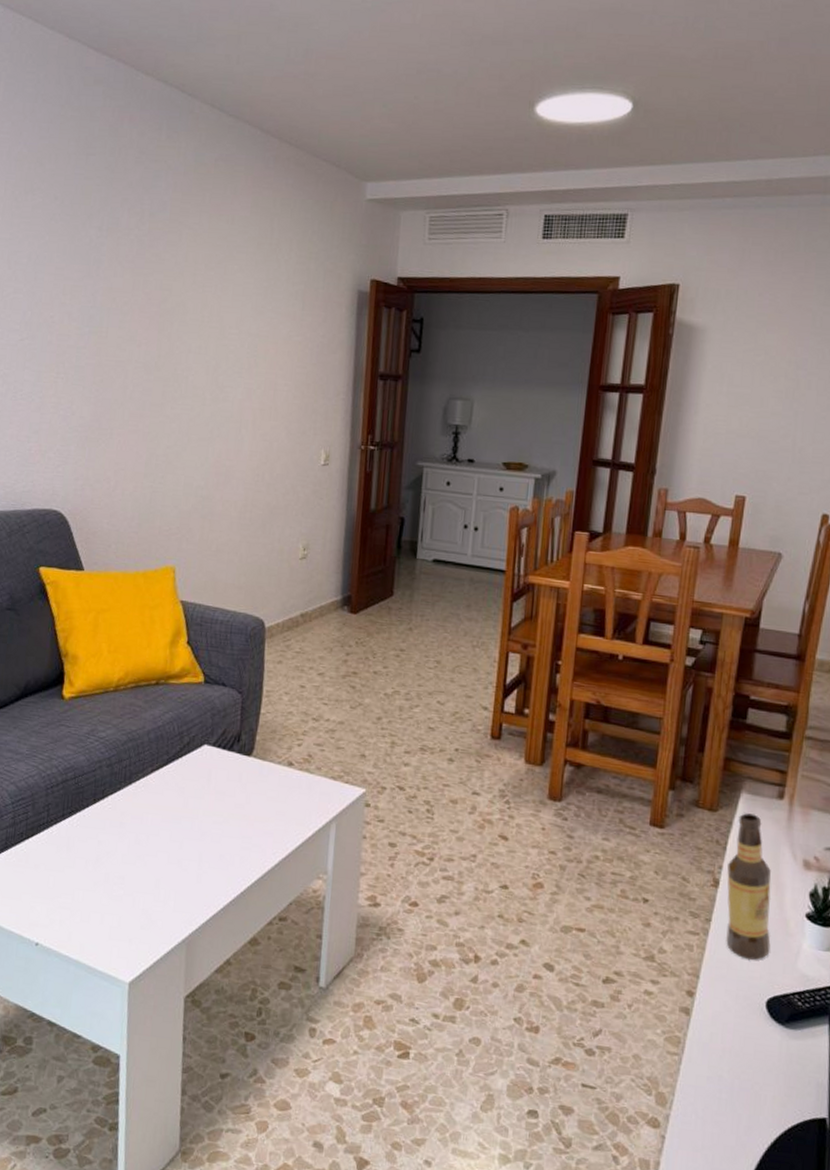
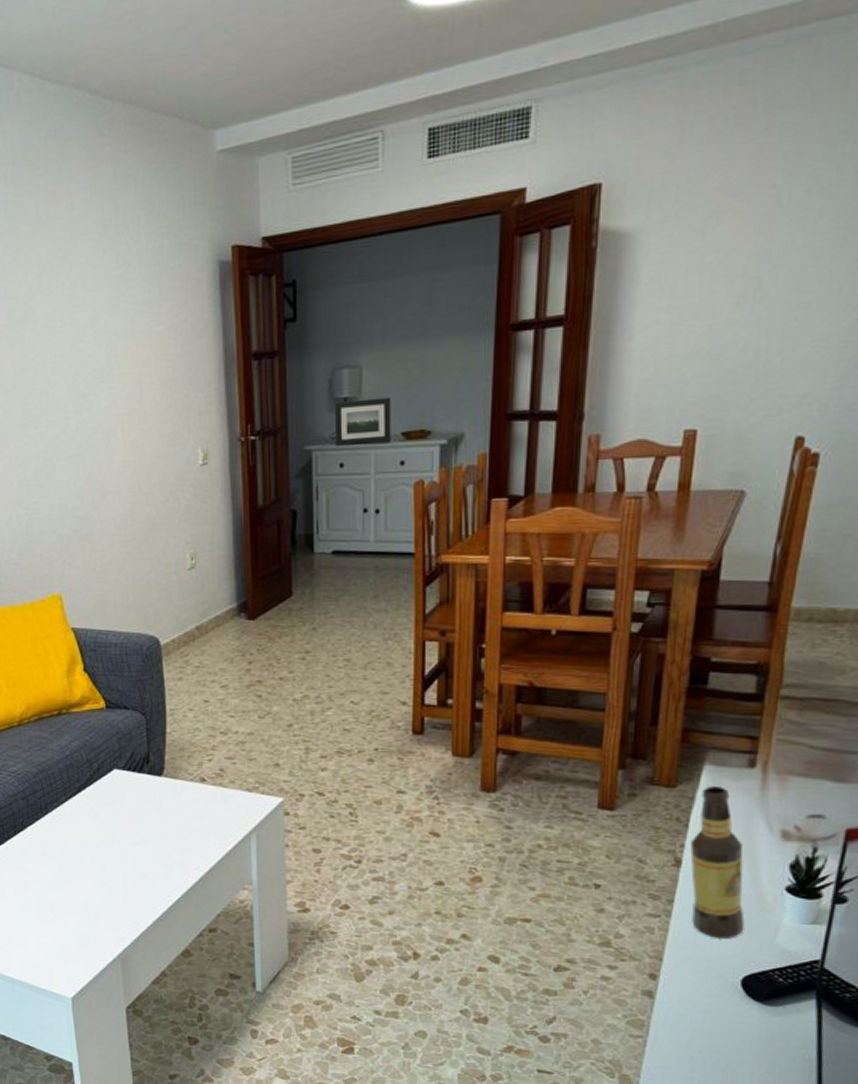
picture frame: none [445,427,496,470] -> present [334,397,391,447]

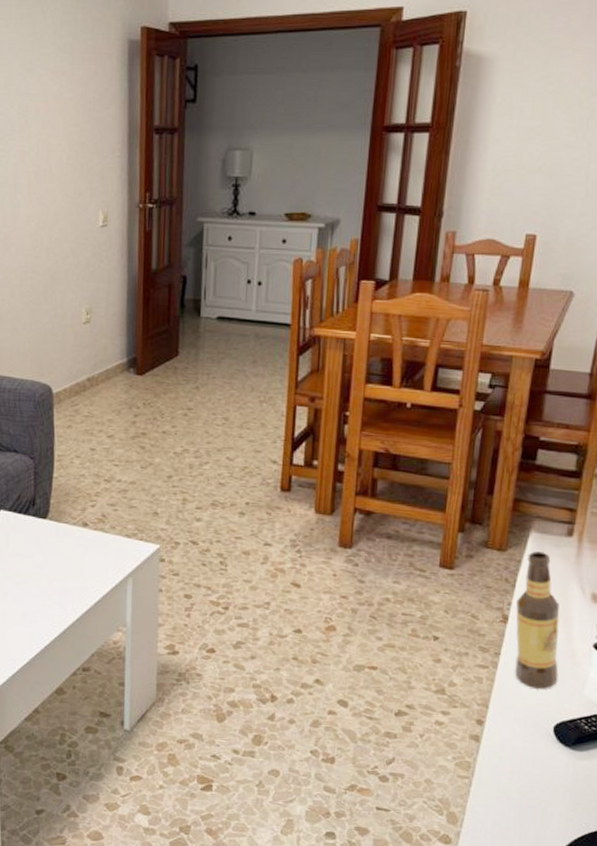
picture frame: present [334,397,391,447] -> none [225,179,277,222]

